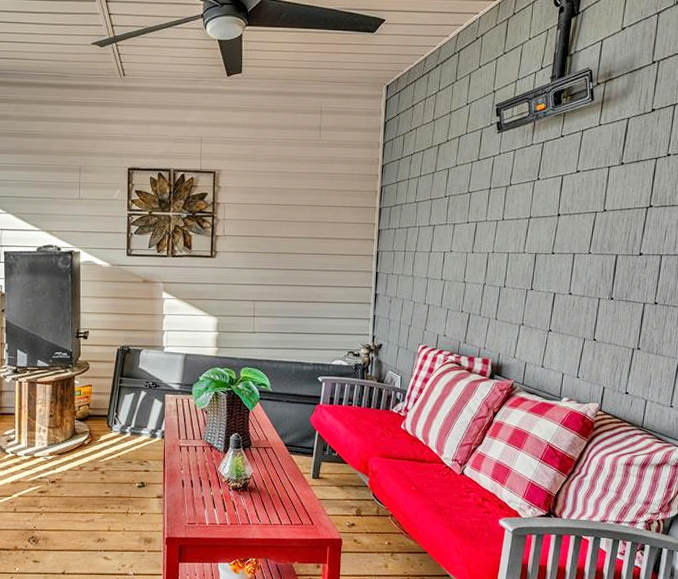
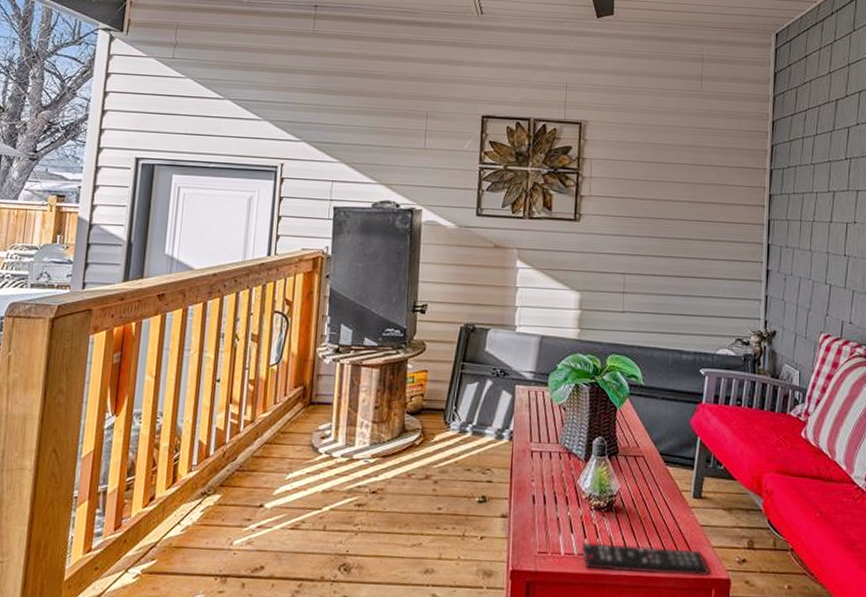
remote control: none [223,515,326,537] -> present [582,543,710,576]

